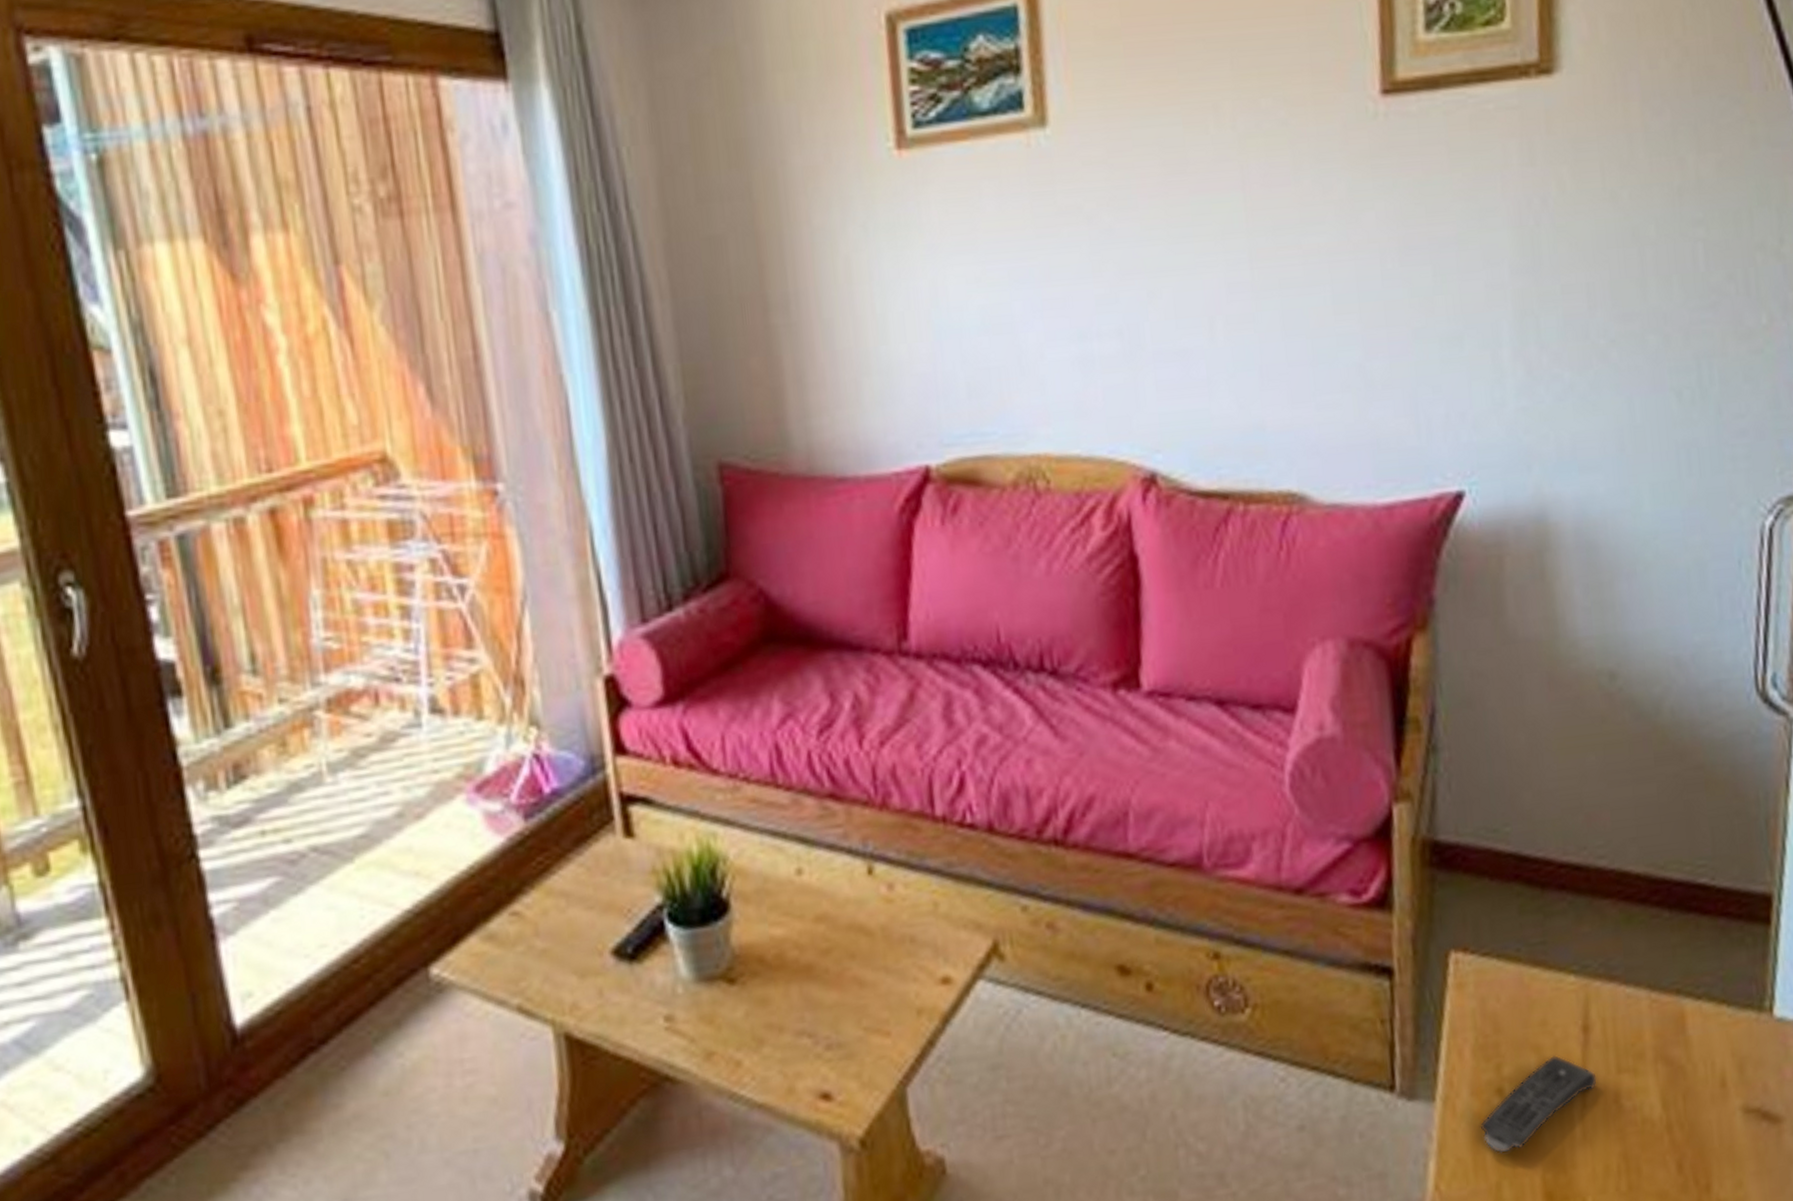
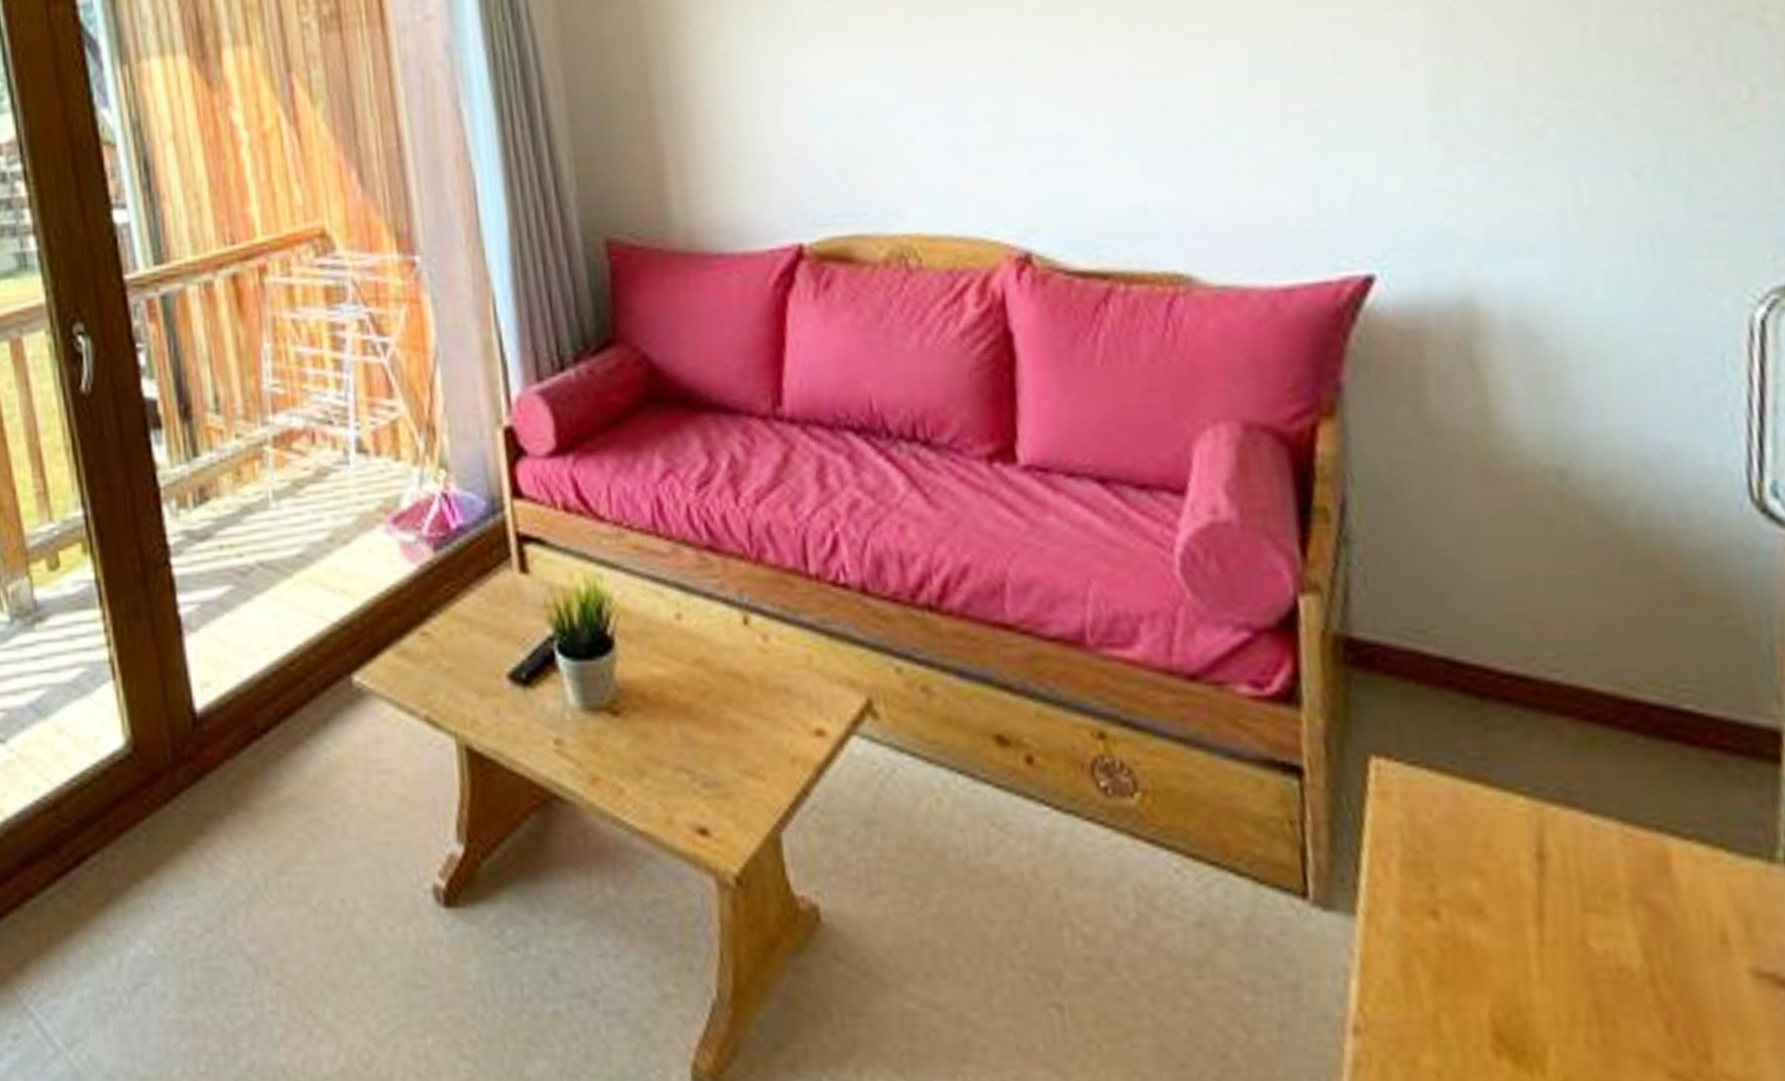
remote control: present [1480,1055,1597,1154] -> none [1411,882,1557,982]

